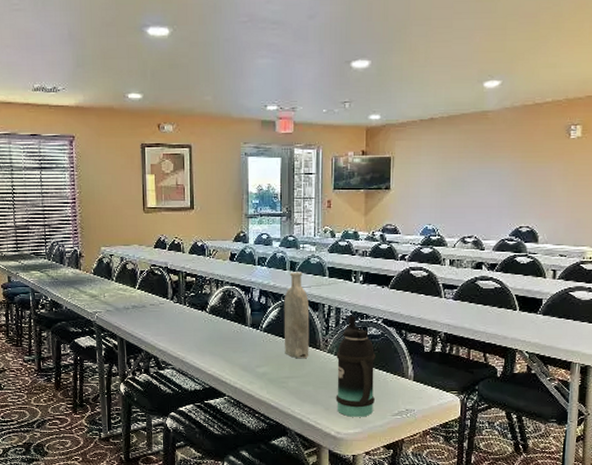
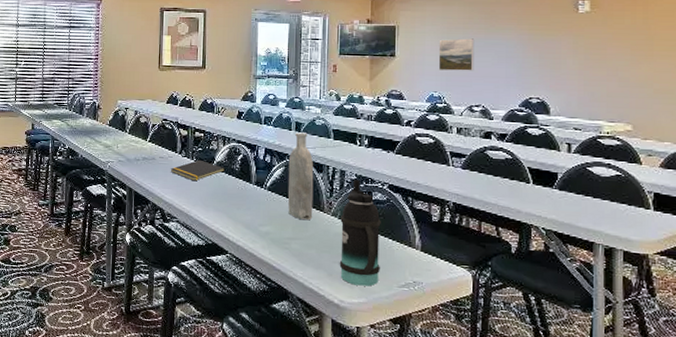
notepad: none [162,304,220,327] -> present [170,159,226,181]
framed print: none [433,168,469,202] -> present [438,38,475,71]

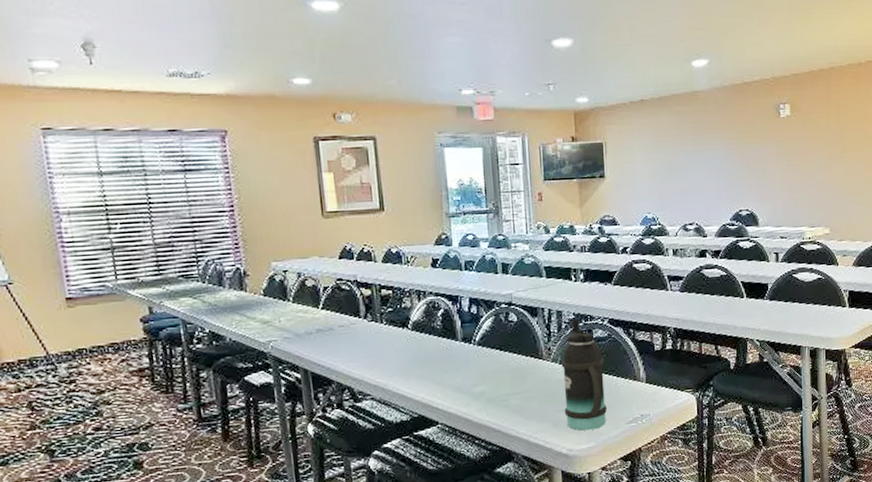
notepad: present [170,159,226,181] -> none [354,322,425,349]
bottle: present [287,132,314,221] -> none [498,274,531,372]
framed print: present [438,38,475,71] -> none [649,151,686,189]

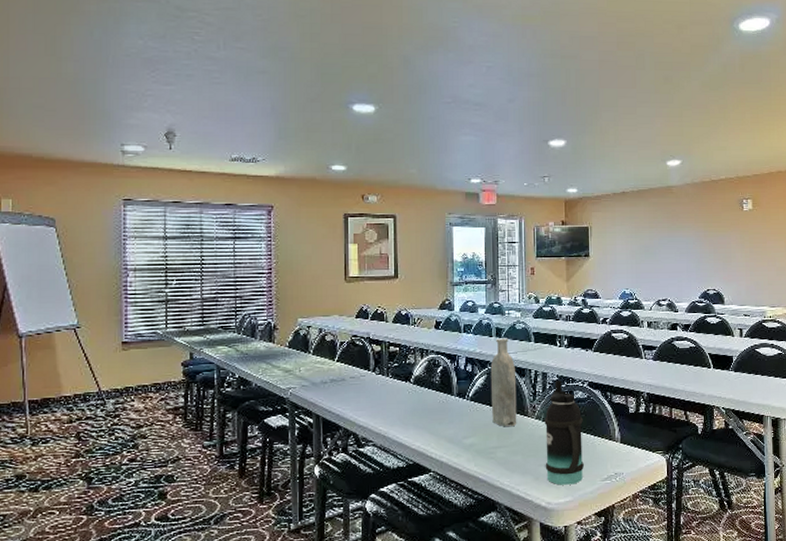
bottle: none [498,274,531,372] -> present [490,338,517,427]

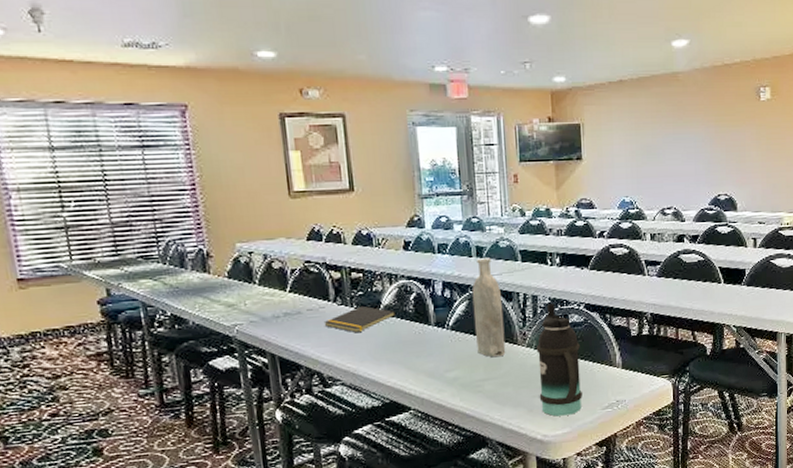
notepad: none [363,375,425,400] -> present [323,305,397,333]

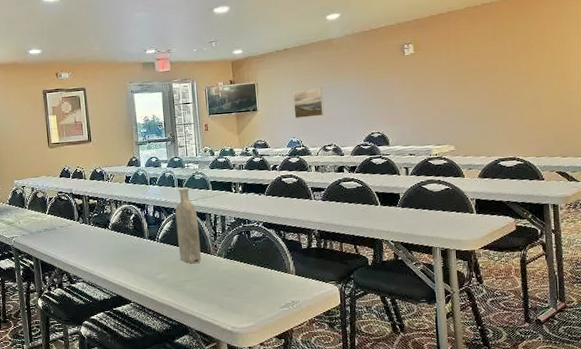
notepad: present [323,305,397,333] -> none [70,224,121,244]
bottle: present [536,303,582,417] -> none [225,222,263,312]
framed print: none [627,134,664,172] -> present [292,87,324,118]

